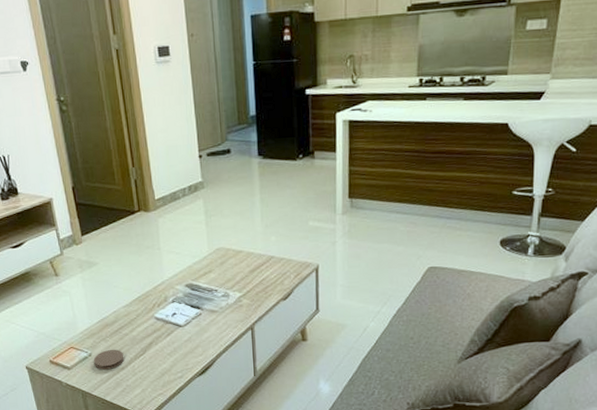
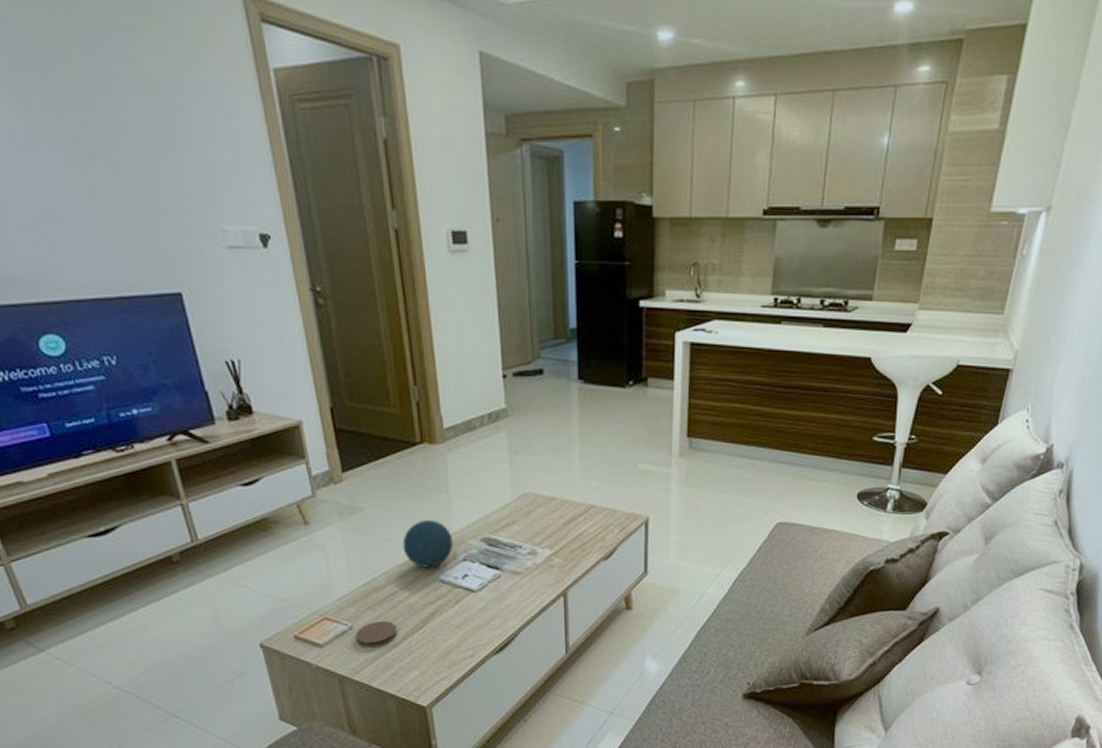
decorative orb: none [126,271,165,308] -> present [402,520,453,568]

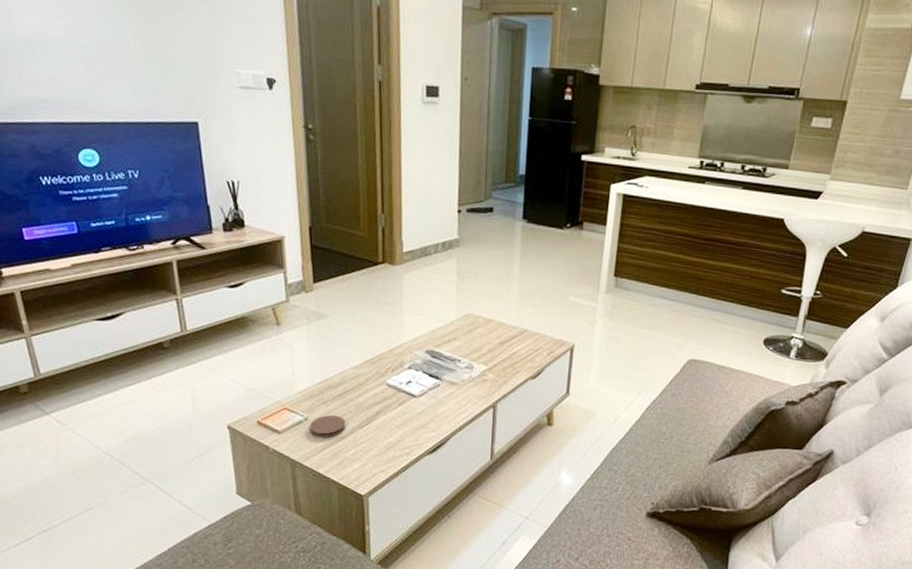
decorative orb: present [402,520,453,568] -> none [358,330,402,372]

